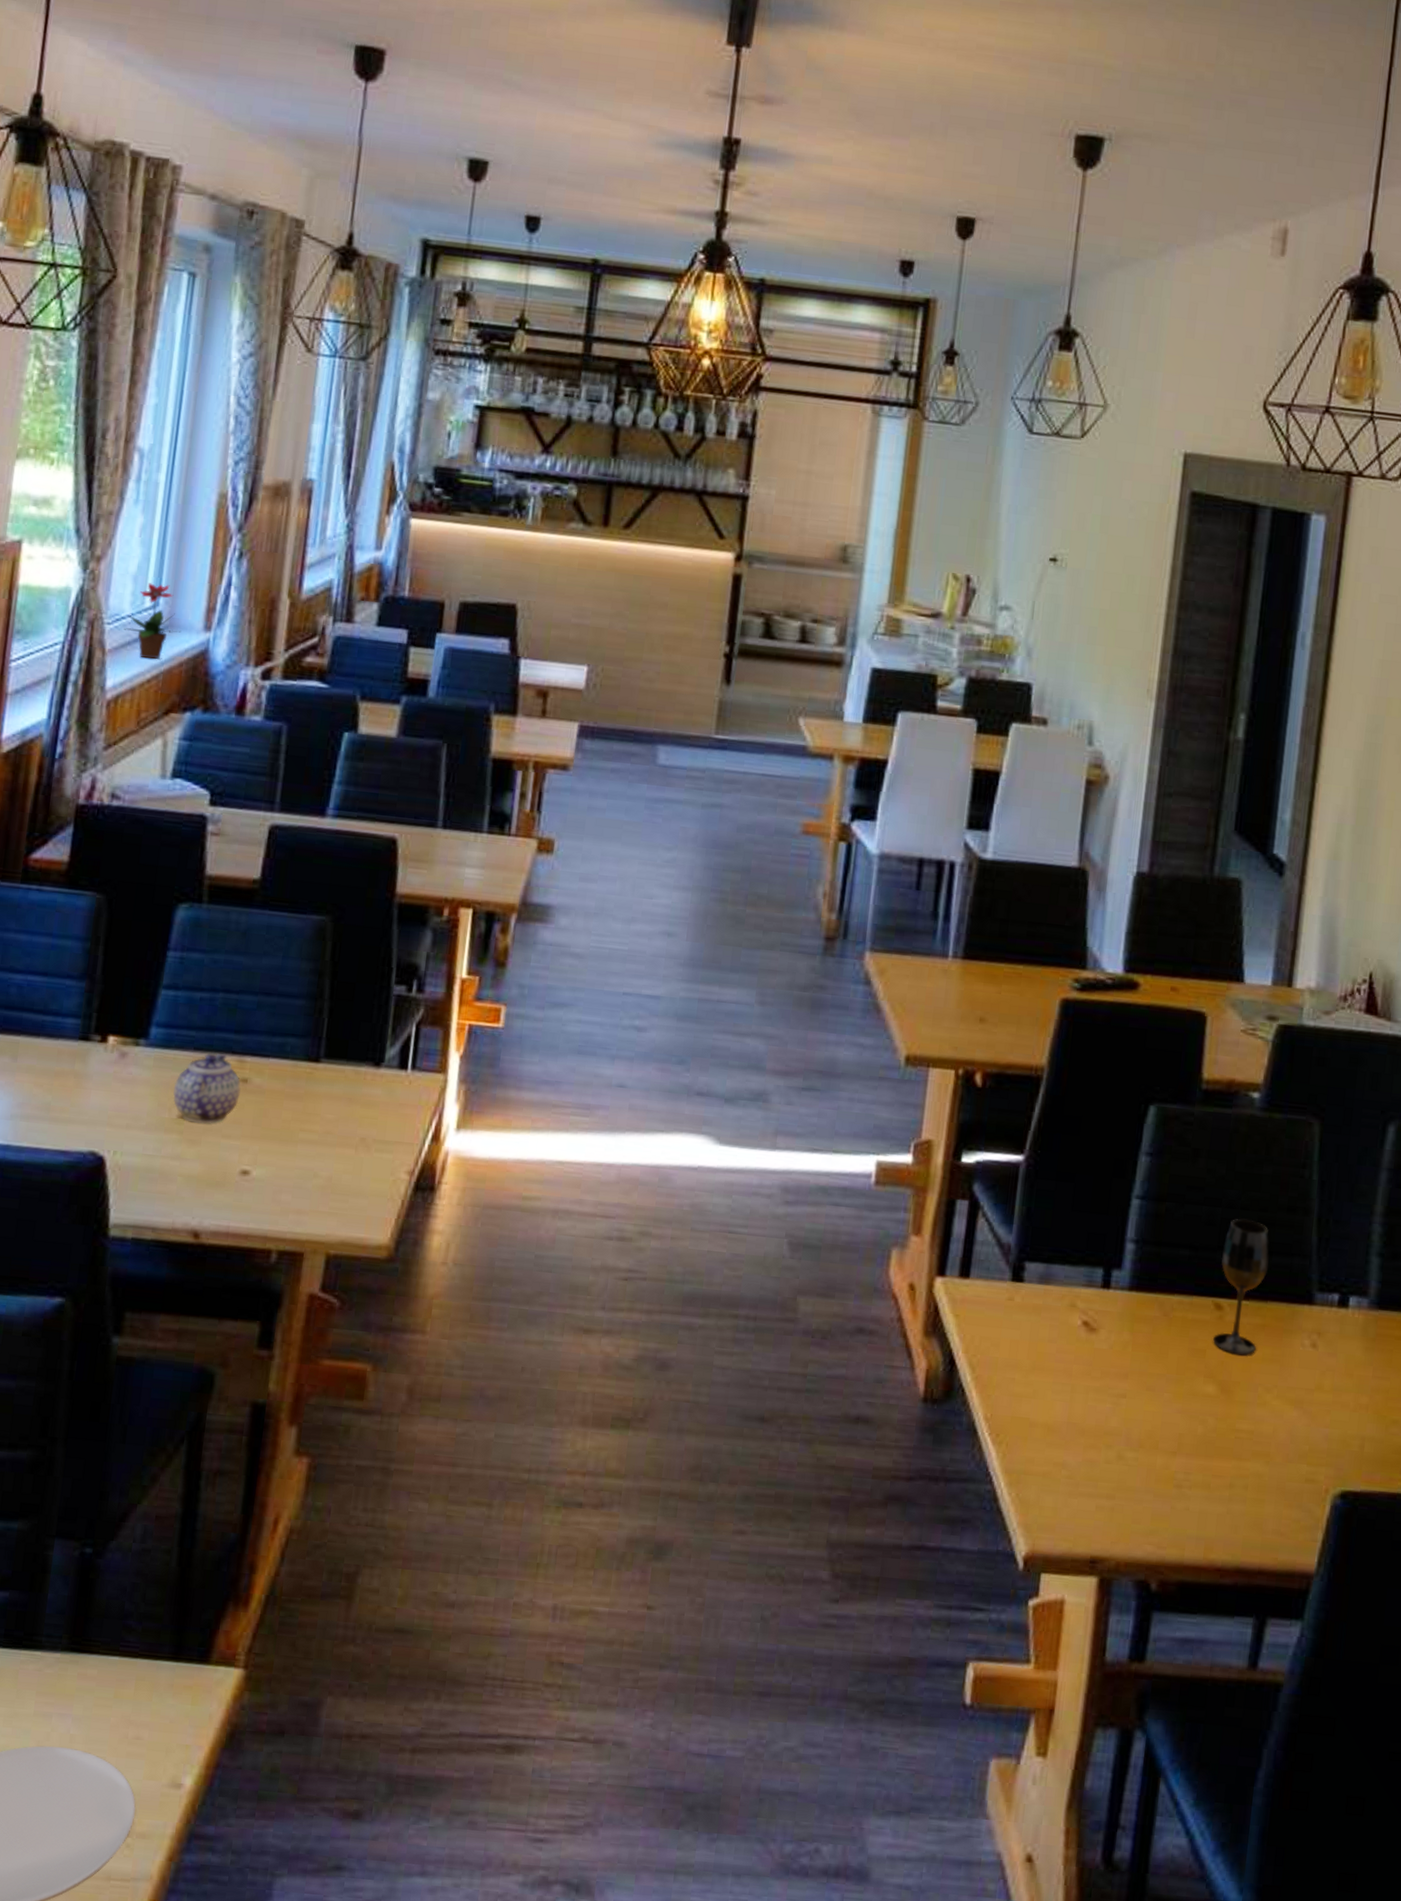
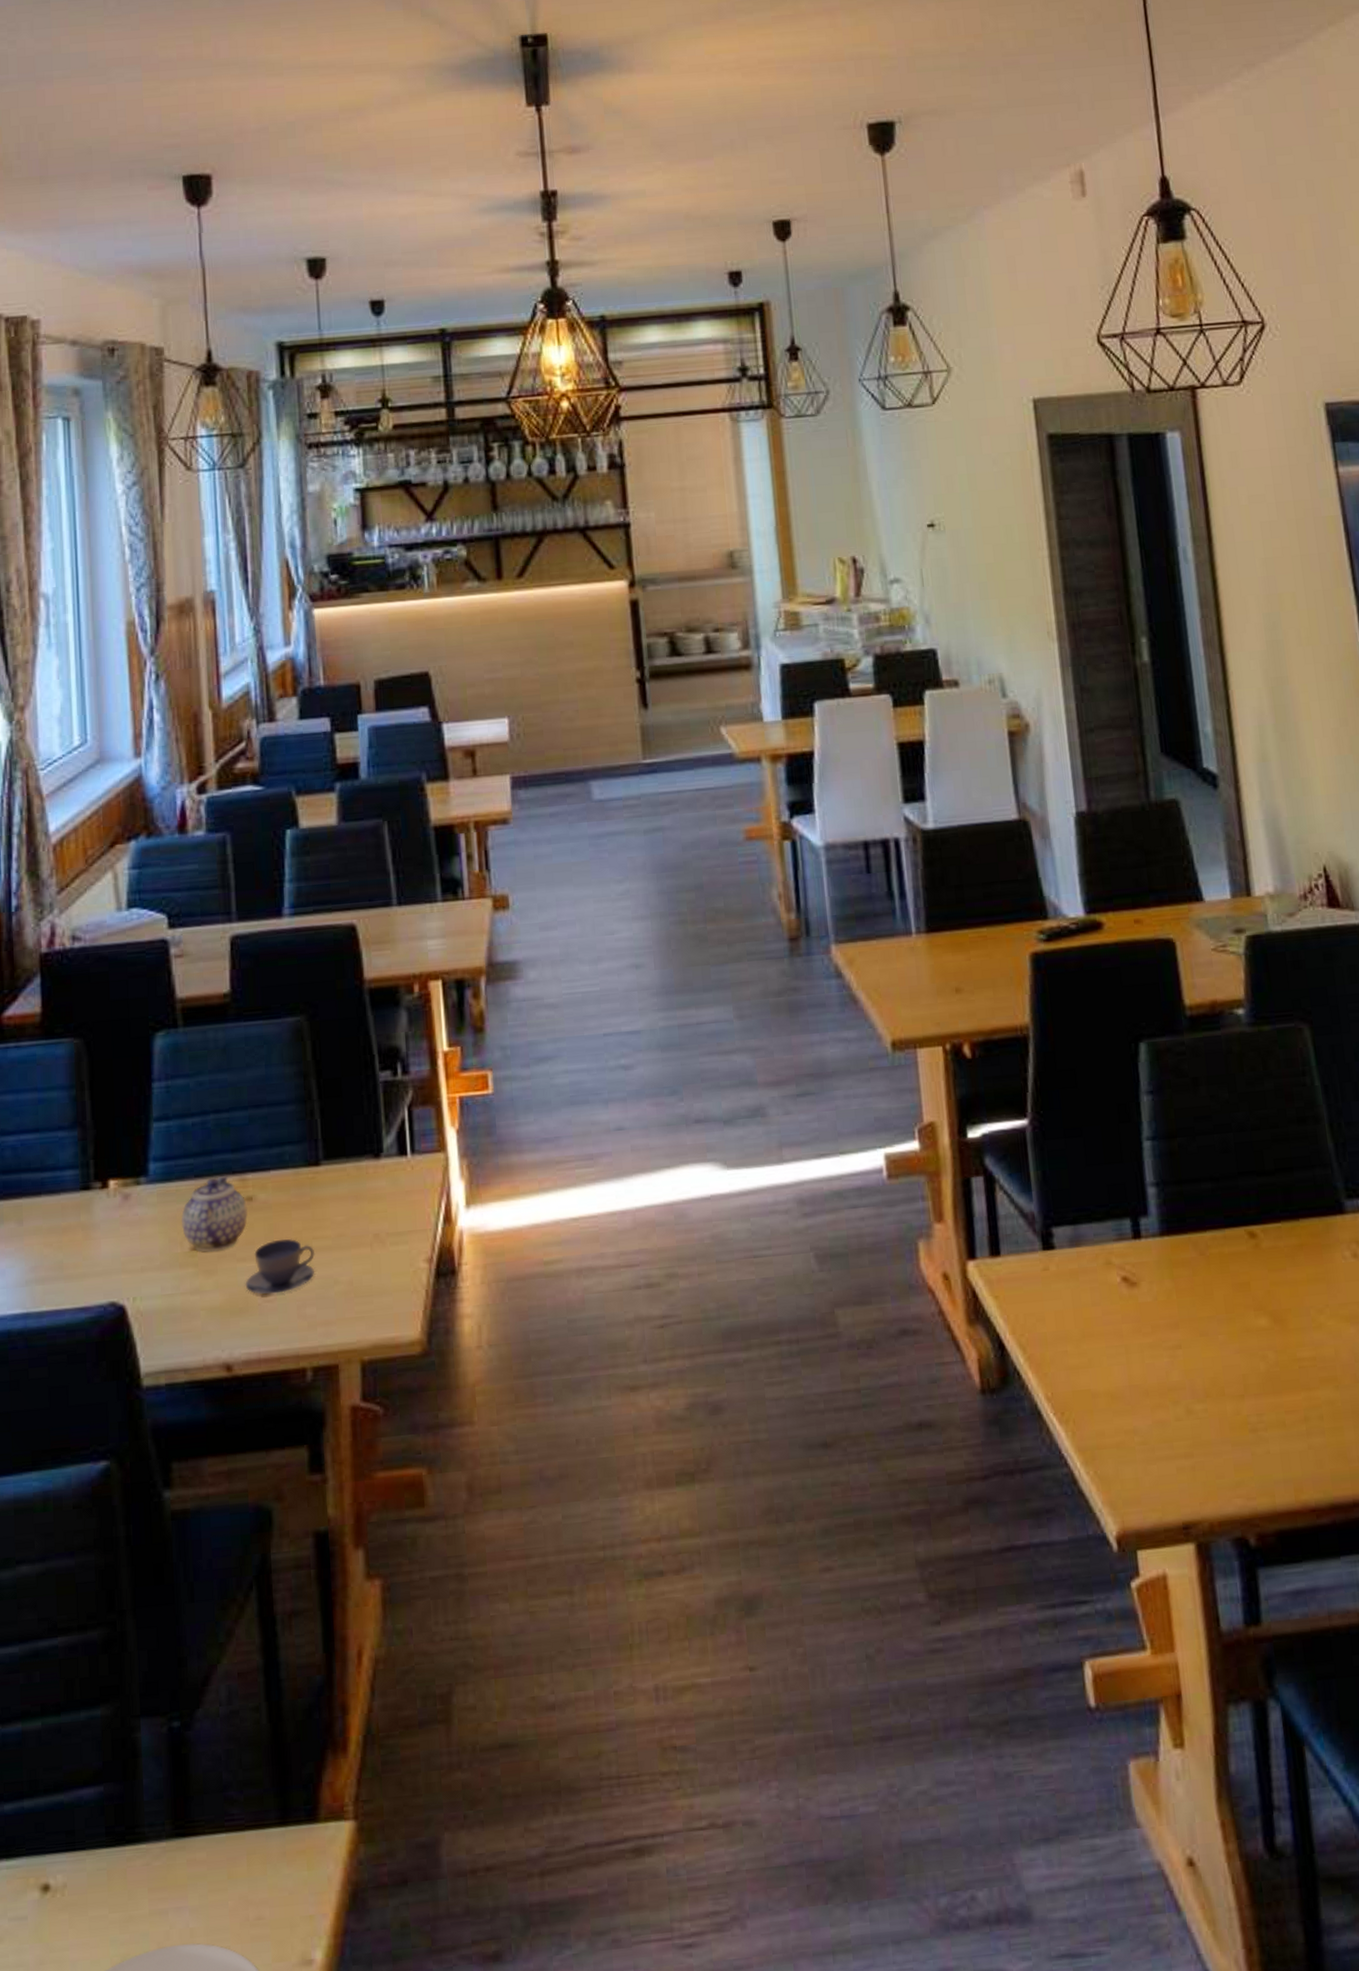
potted flower: present [124,582,181,659] -> none [57,720,113,796]
teacup: none [226,1124,300,1176] -> present [245,1238,316,1295]
wine glass: present [1212,1219,1270,1355] -> none [1242,1138,1300,1280]

